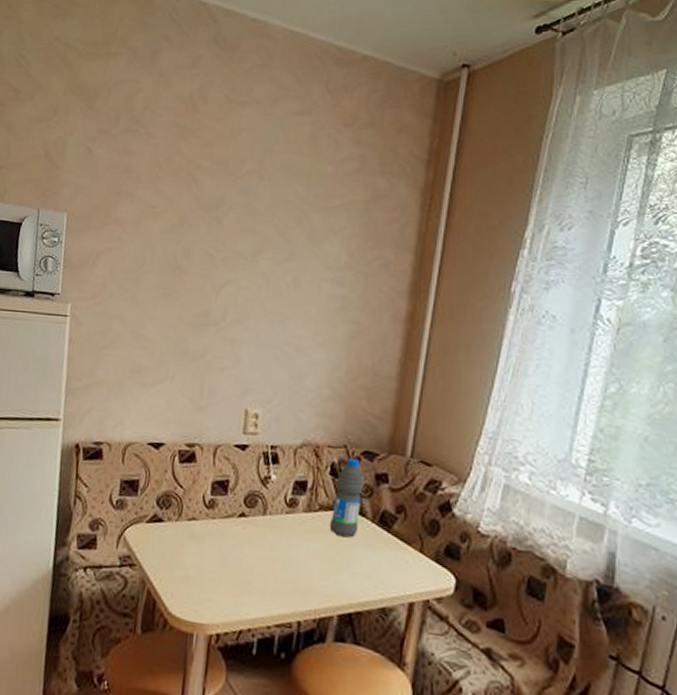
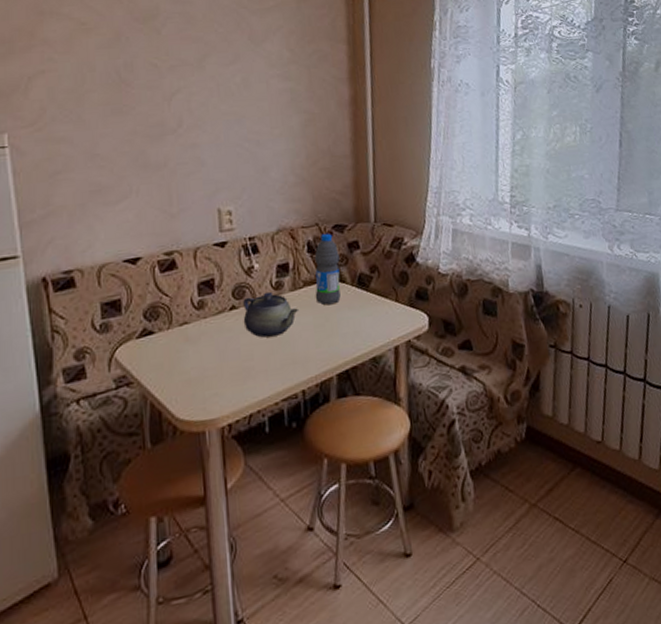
teapot: none [250,506,310,556] -> present [243,291,300,338]

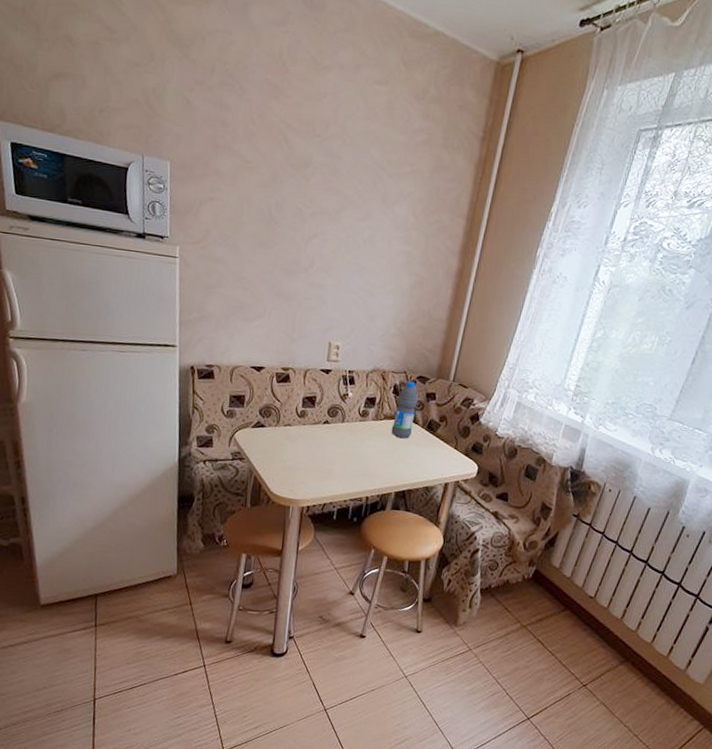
teapot: present [243,291,300,338] -> none [332,416,377,452]

